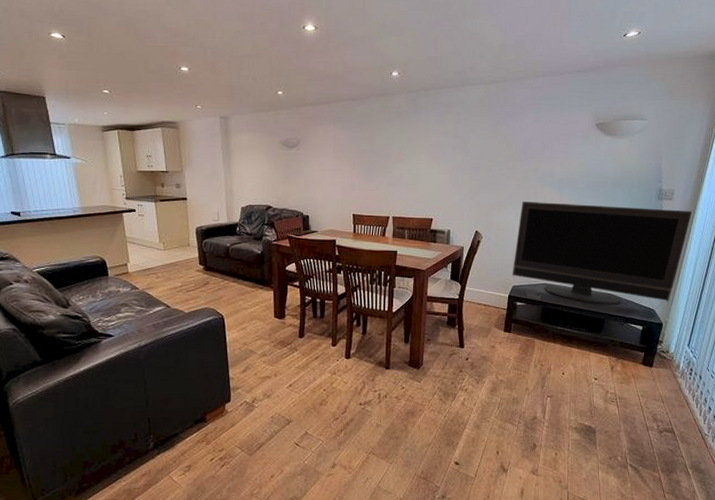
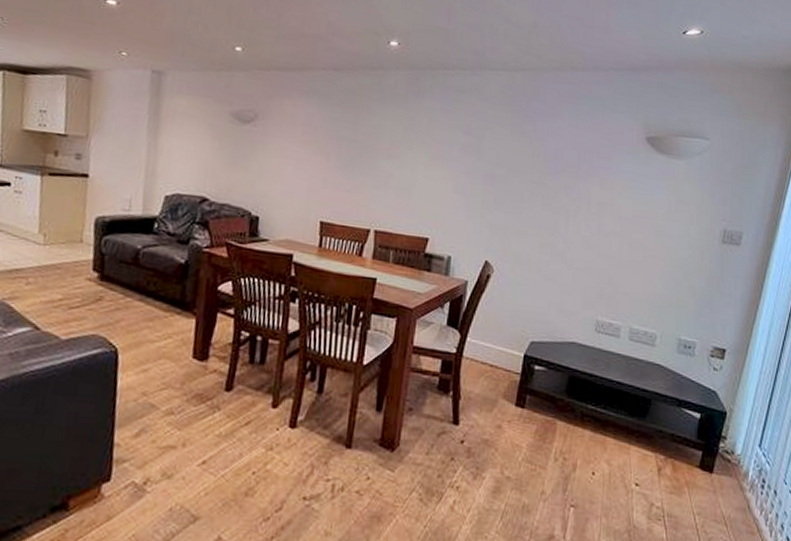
television: present [512,202,692,305] -> none [530,228,764,381]

